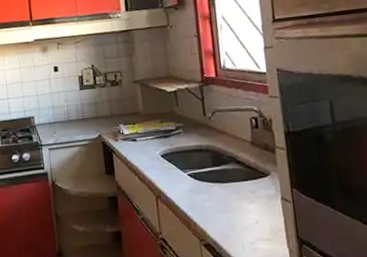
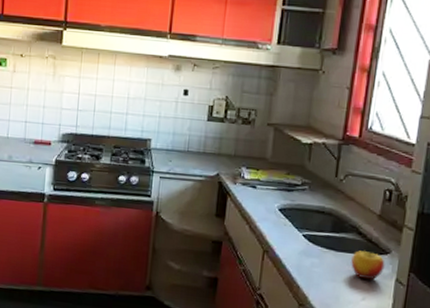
apple: none [236,177,269,204] -> present [351,250,385,281]

